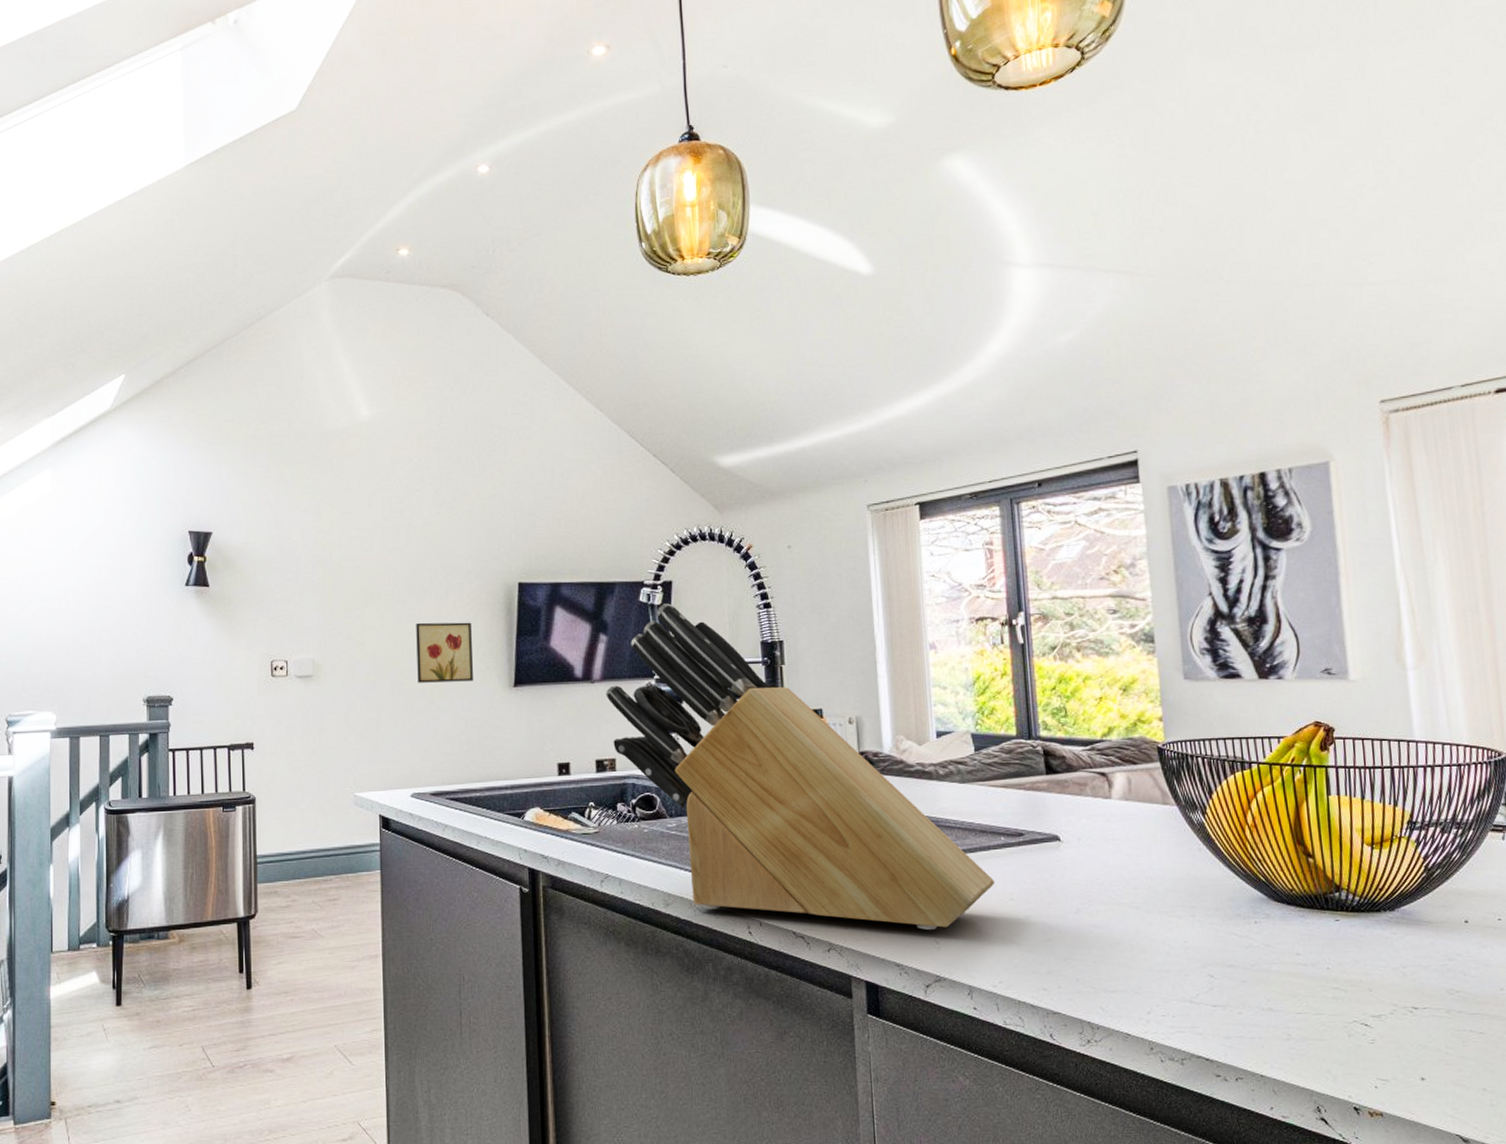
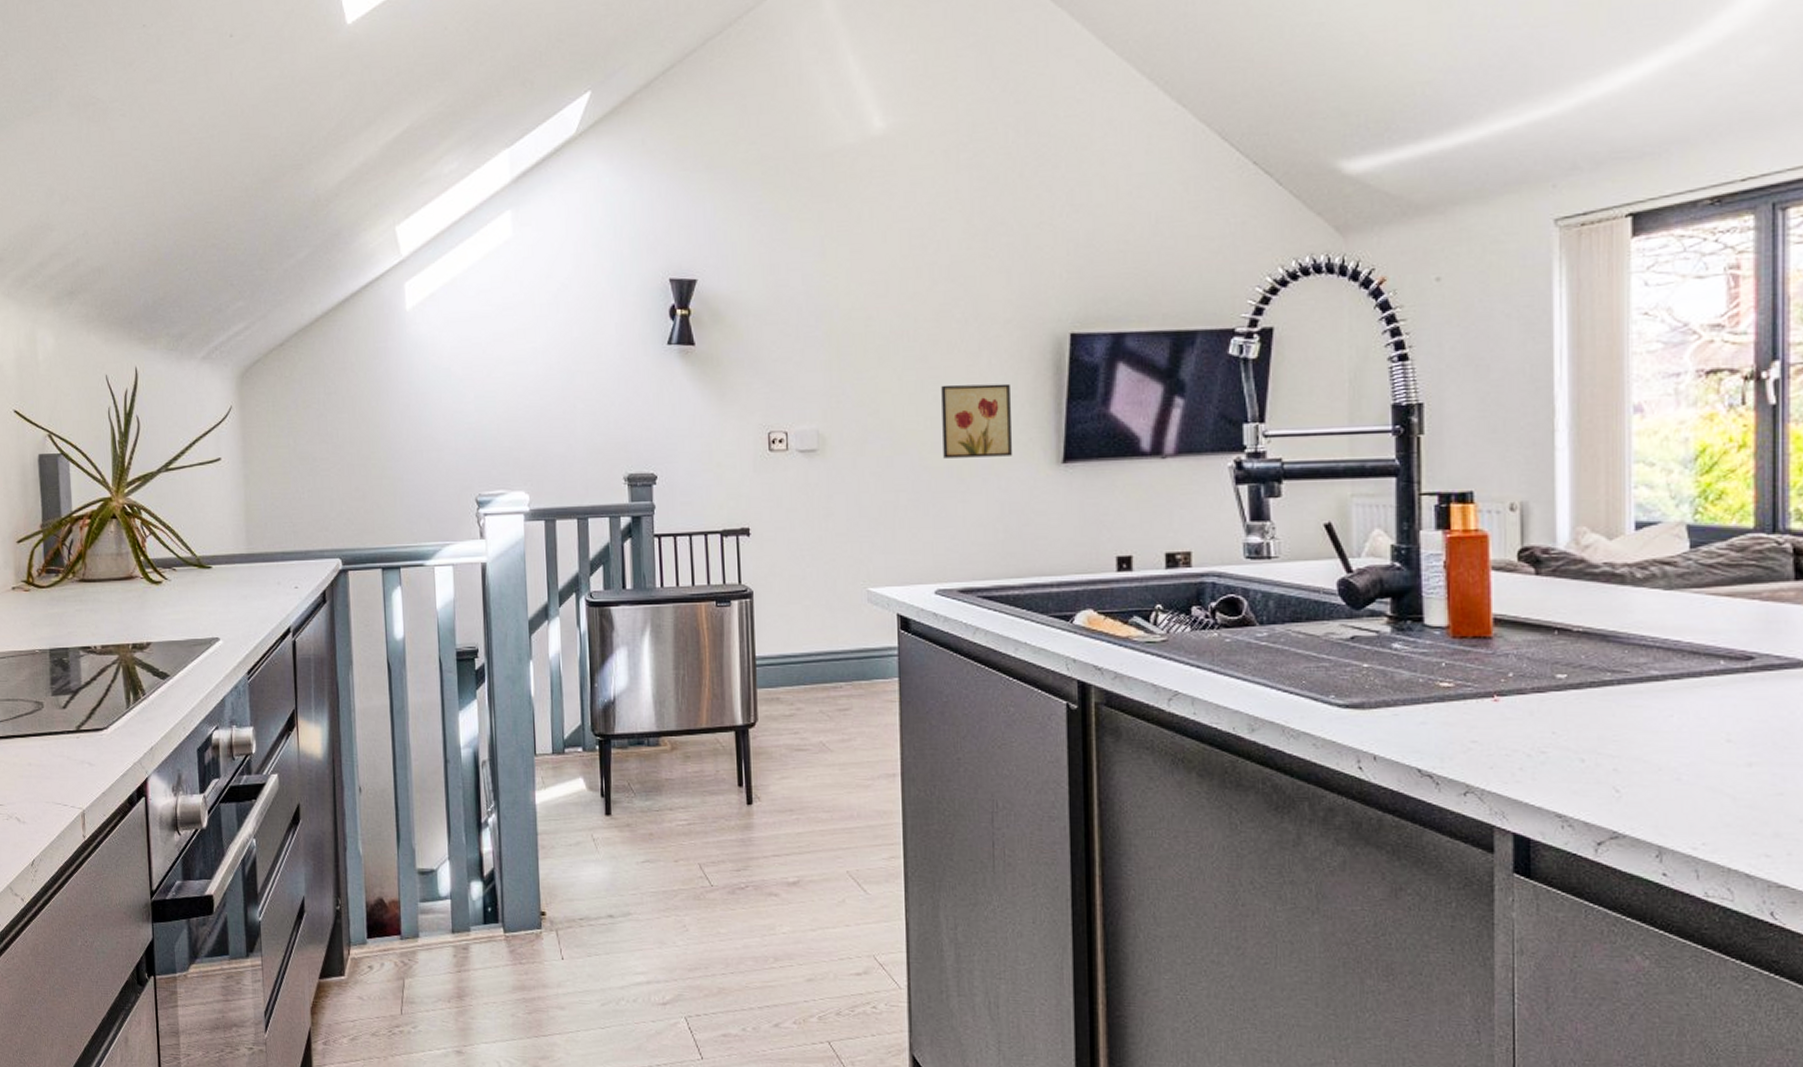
knife block: present [606,603,995,930] -> none [1180,356,1707,774]

